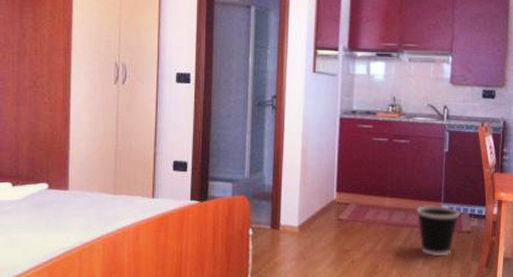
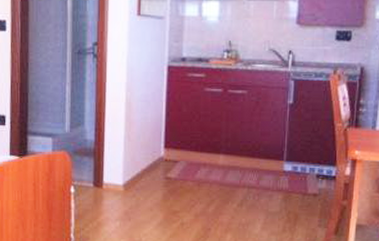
wastebasket: present [417,205,460,257] -> none [255,164,306,221]

